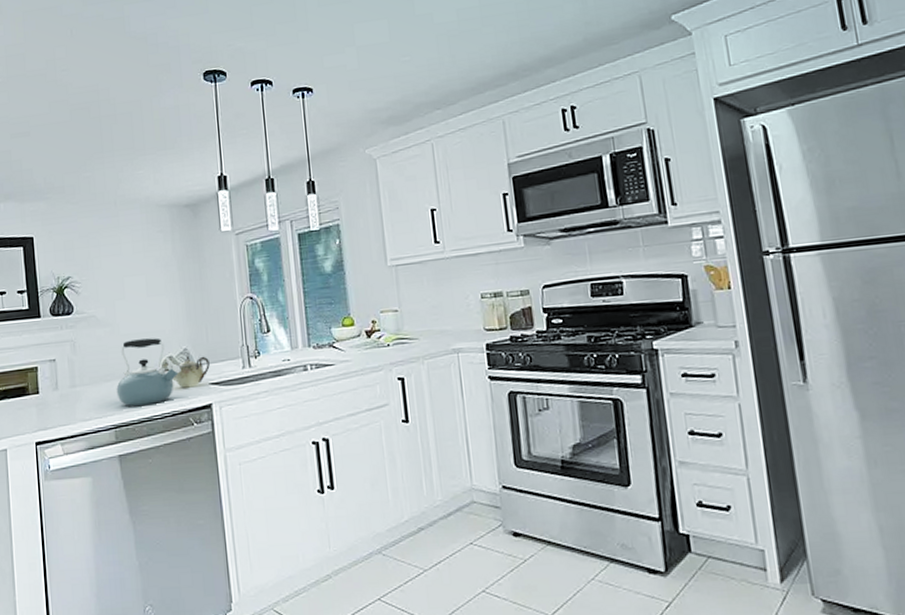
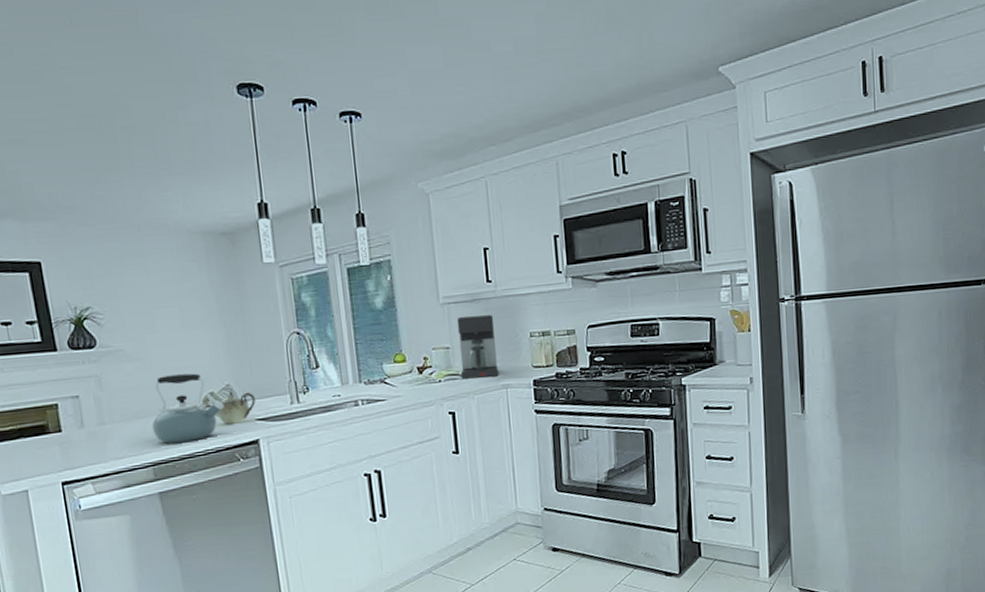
coffee maker: none [404,276,450,345] -> present [456,315,499,380]

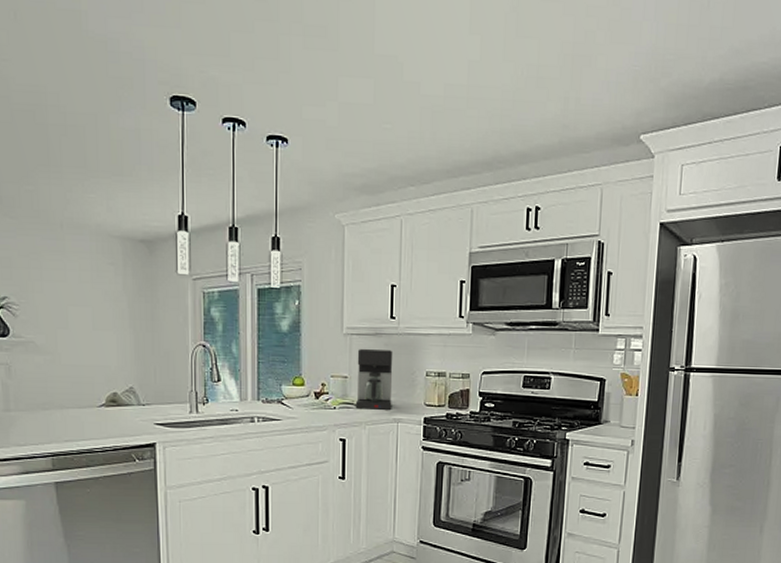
kettle: present [152,373,224,443] -> none [55,371,126,437]
teapot: present [203,390,256,425] -> none [107,393,156,425]

